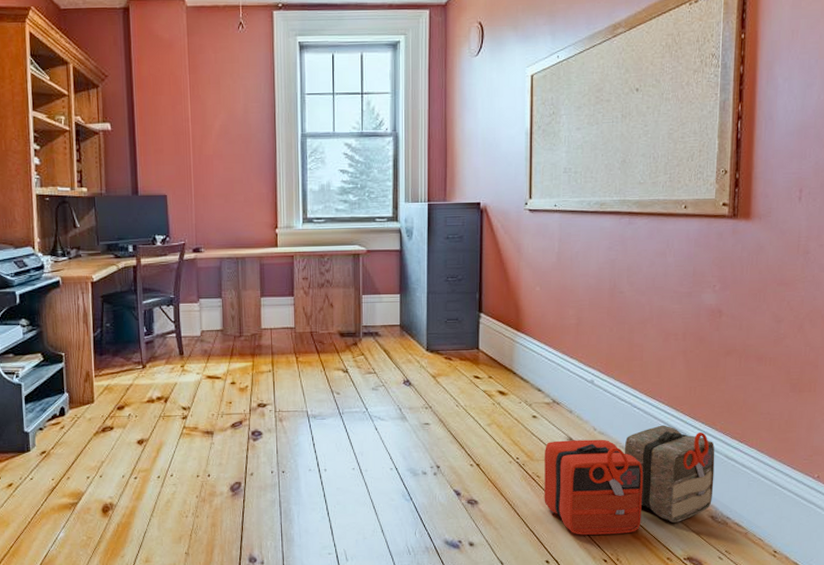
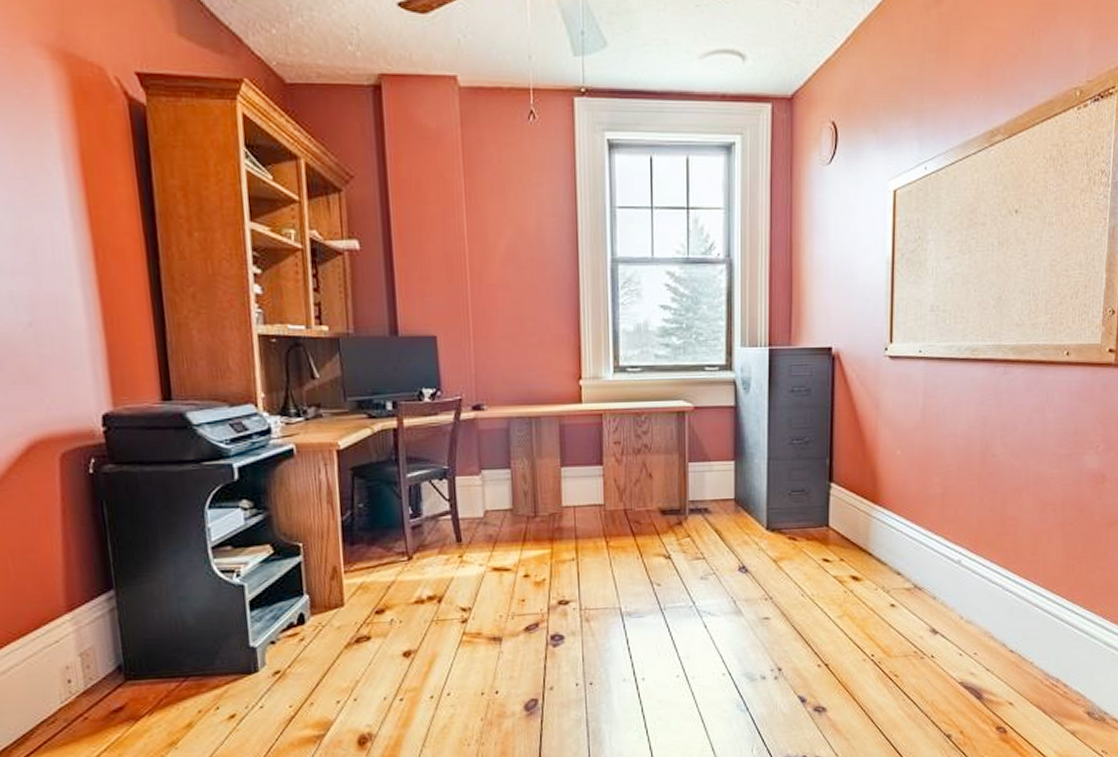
first aid kit: present [544,425,715,535] -> none [902,610,1094,742]

